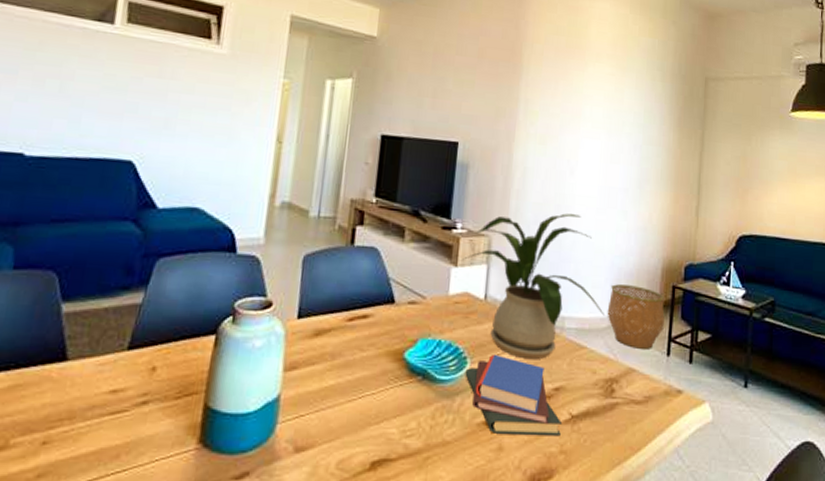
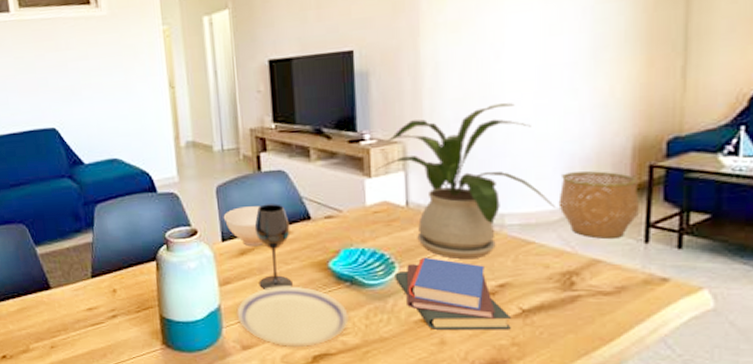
plate: none [296,375,416,451] -> present [237,286,349,348]
bowl: none [304,281,346,328] -> present [223,206,263,247]
wineglass: none [328,281,373,379] -> present [254,204,292,289]

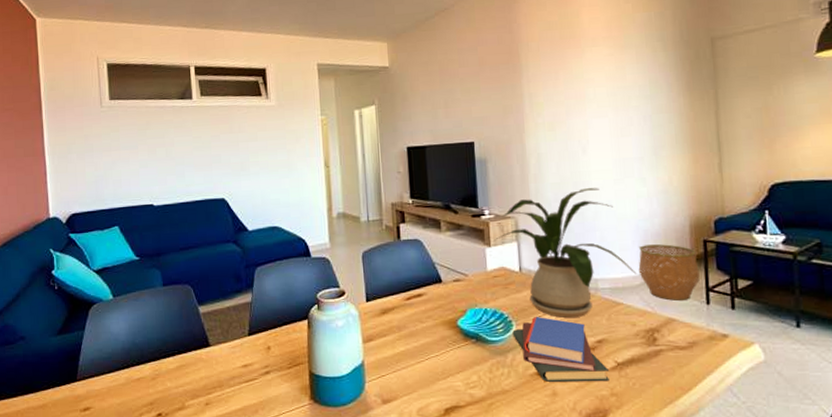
bowl: present [223,206,263,247] -> none [368,270,402,307]
plate: present [237,286,349,348] -> none [378,342,475,401]
wineglass: present [254,204,292,289] -> none [394,268,427,346]

